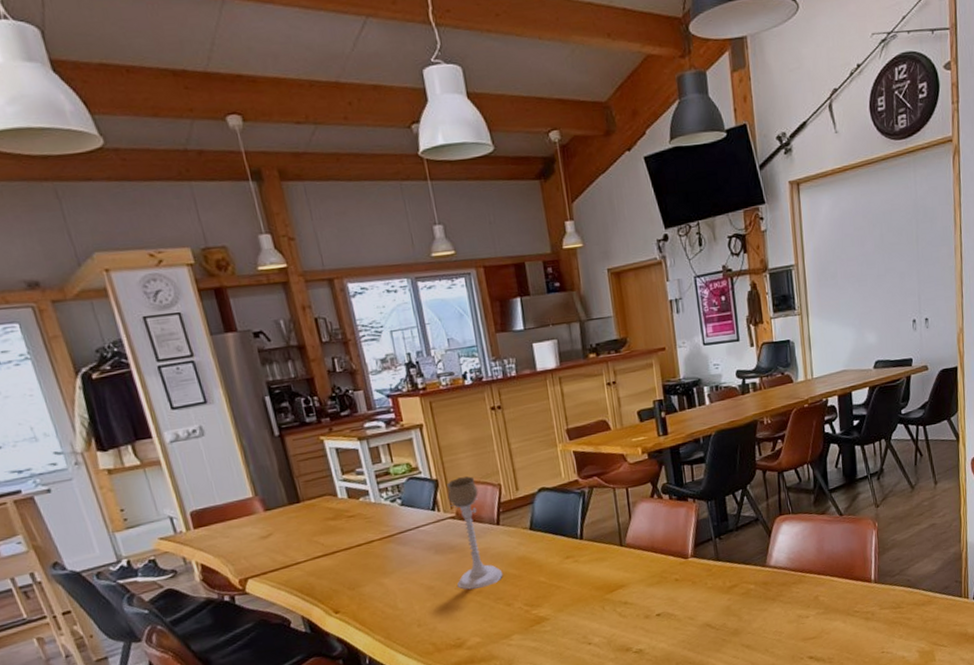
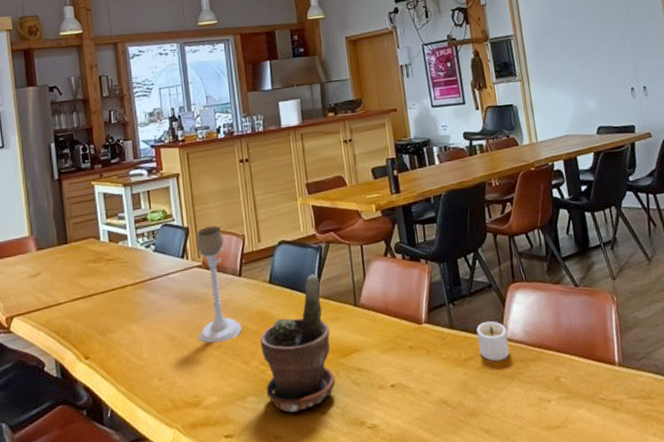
potted plant: none [523,518,602,646] -> present [260,274,336,413]
candle: none [742,551,773,587] -> present [476,321,510,362]

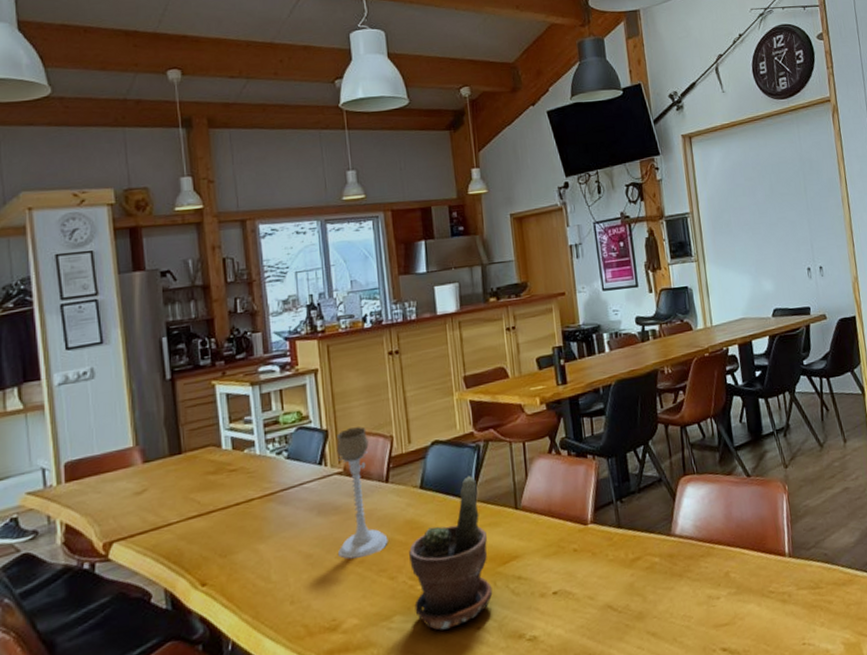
candle: present [476,321,510,362] -> none [645,517,679,560]

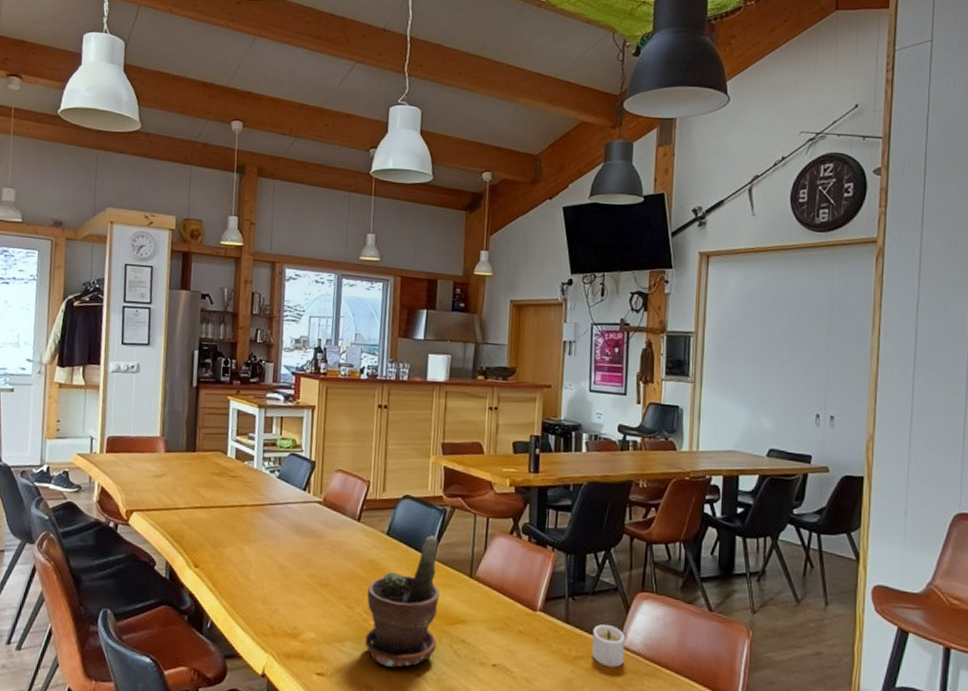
candle holder: present [336,427,388,559] -> none [308,465,352,582]
candle: none [645,517,679,560] -> present [592,624,625,668]

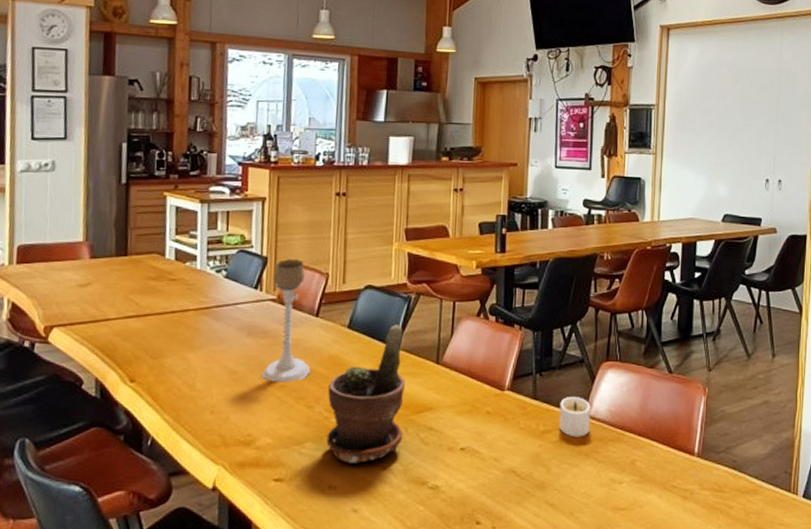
candle holder: none [308,465,352,582] -> present [262,259,311,382]

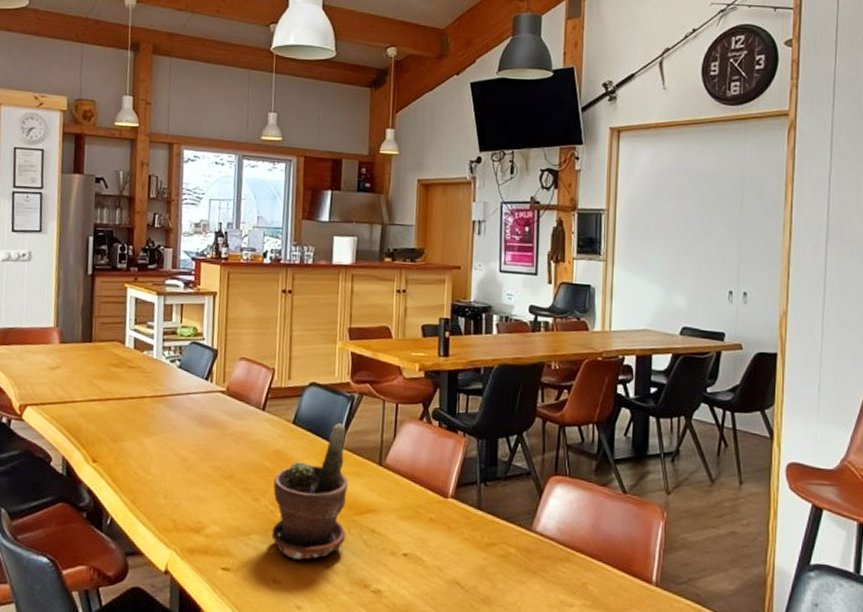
candle holder: present [262,259,311,382] -> none [211,353,257,474]
candle: present [559,397,591,437] -> none [505,510,538,554]

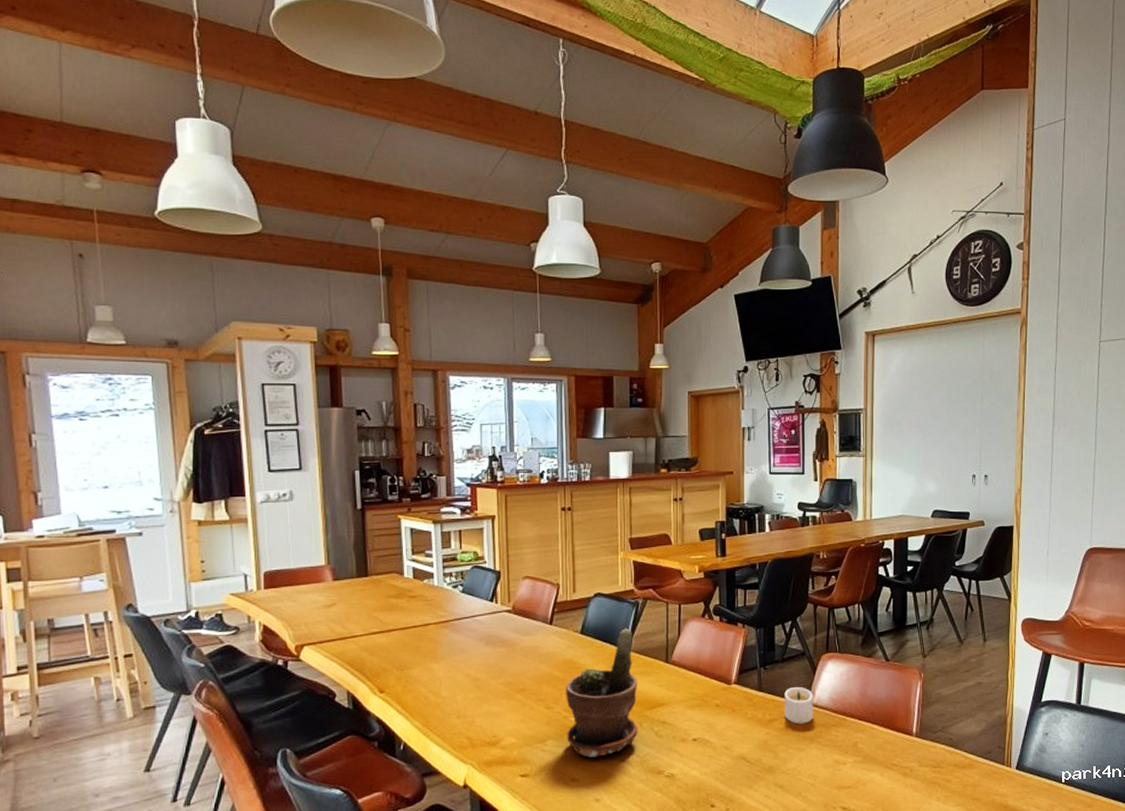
candle: none [505,510,538,554] -> present [784,687,813,724]

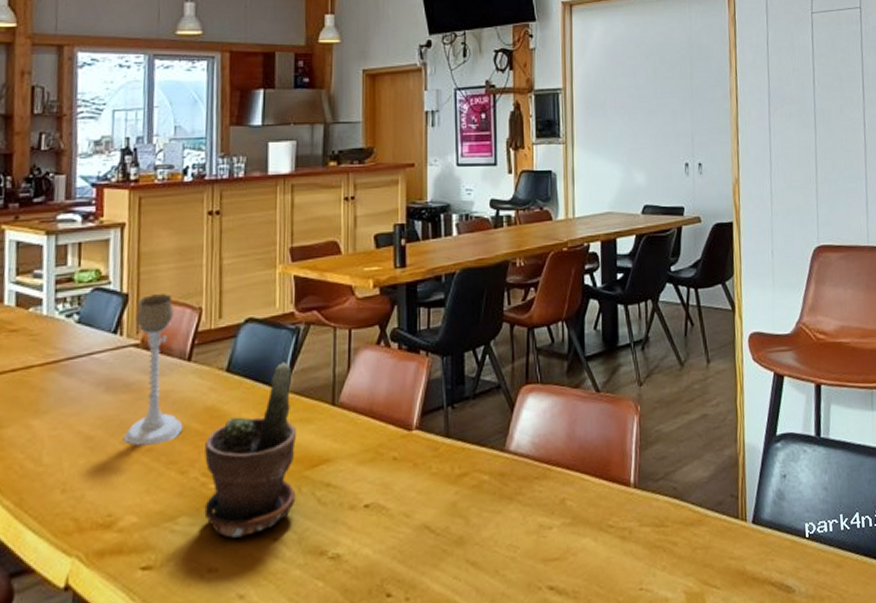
candle holder: none [502,572,548,687] -> present [124,294,183,446]
candle: present [784,687,813,724] -> none [476,430,512,479]

